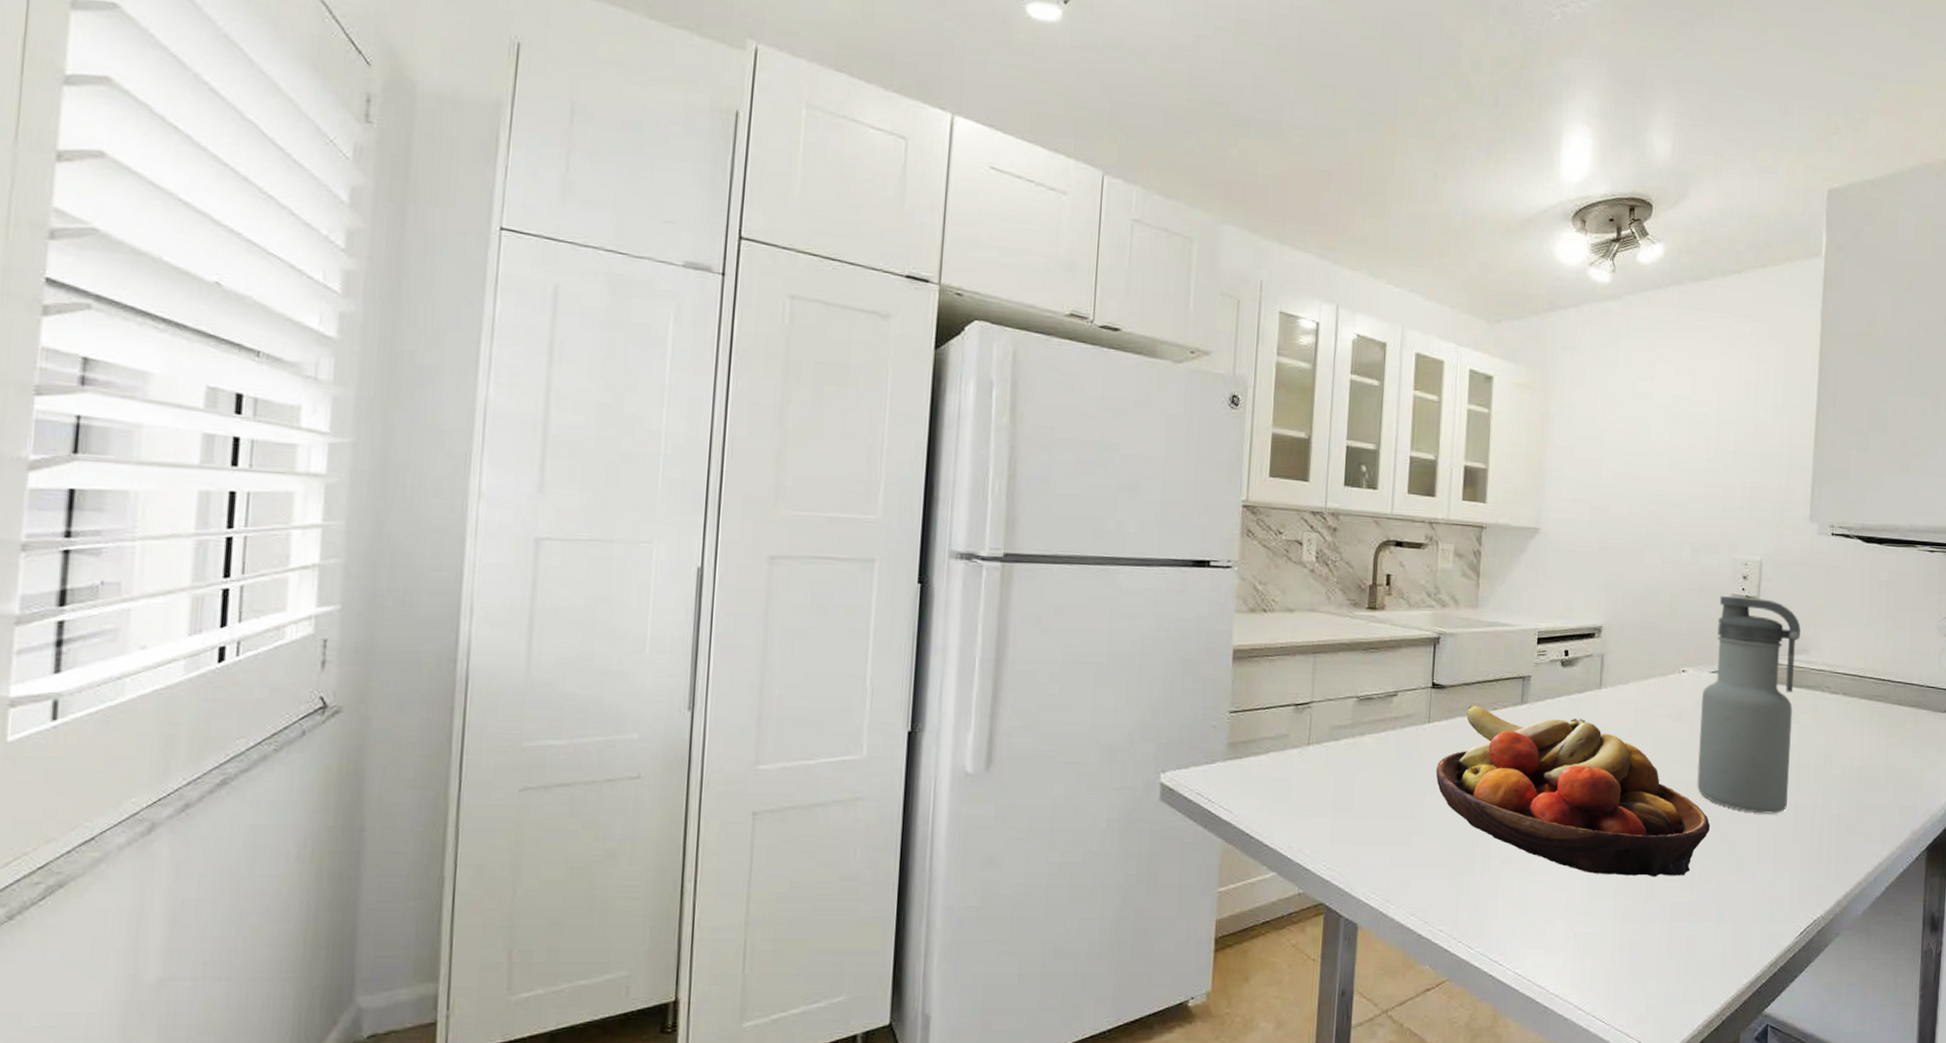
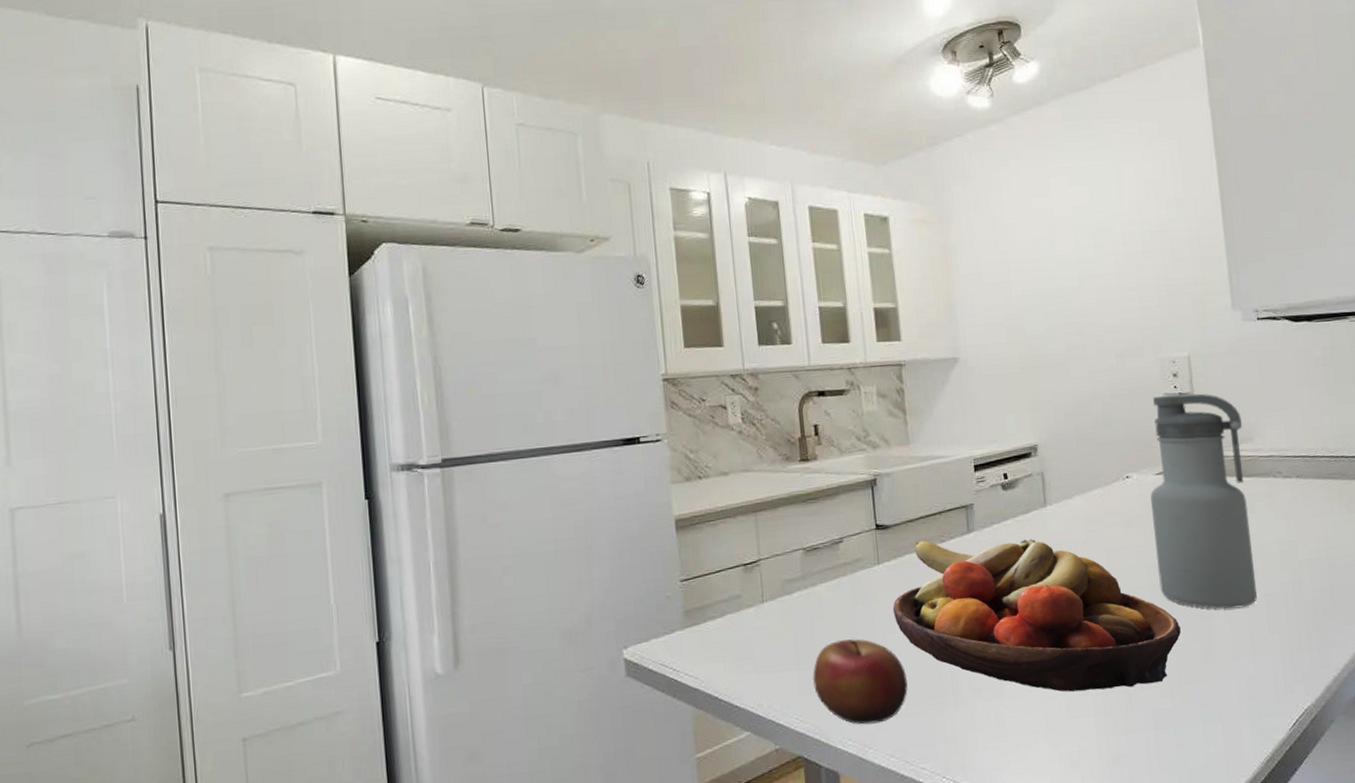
apple: none [1345,793,1439,880] -> present [812,639,908,725]

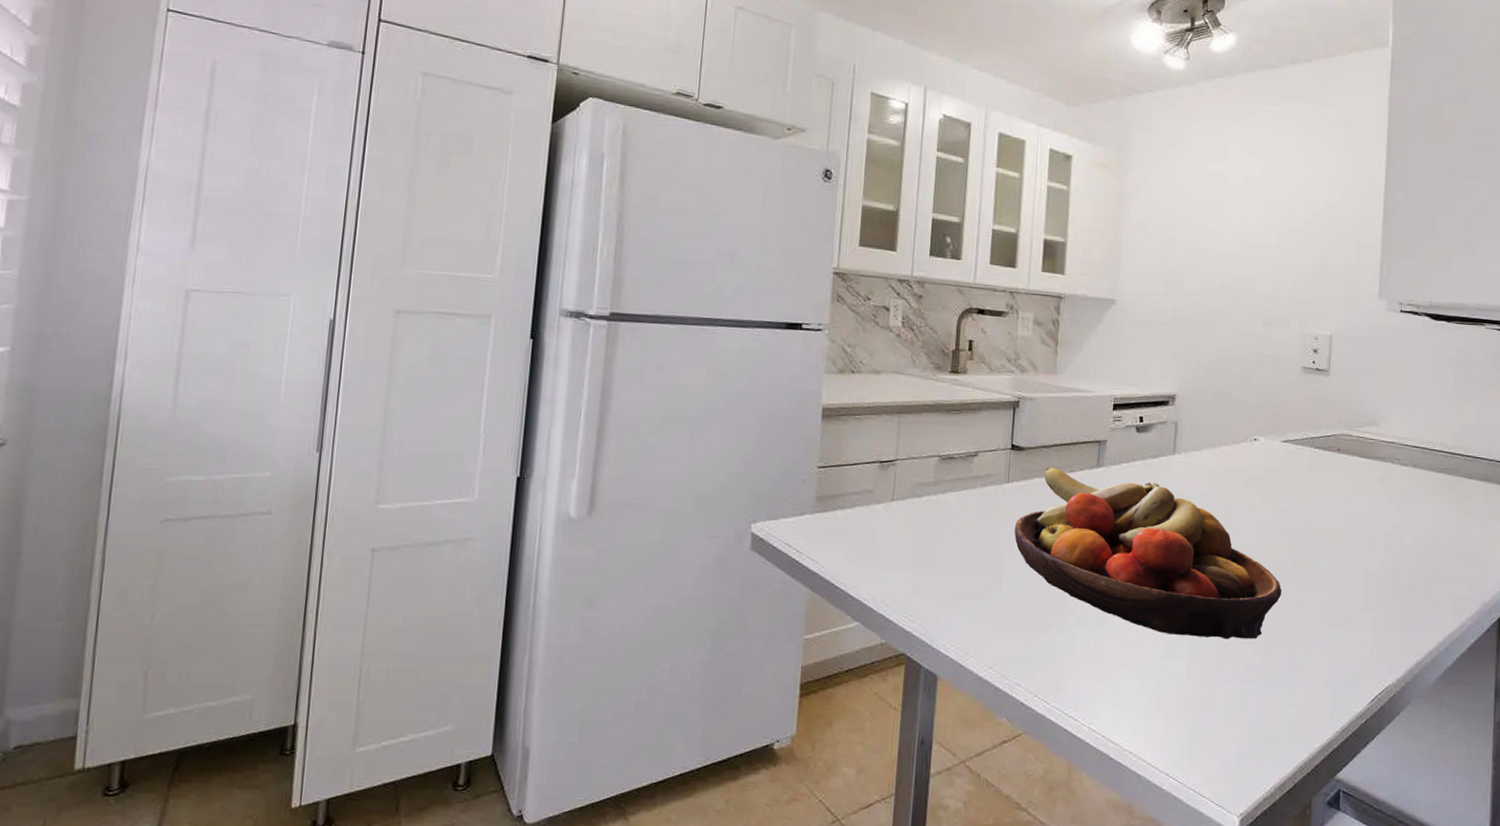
apple: present [812,639,908,725] -> none [927,549,1017,634]
water bottle: present [1150,393,1257,609] -> none [1269,368,1370,581]

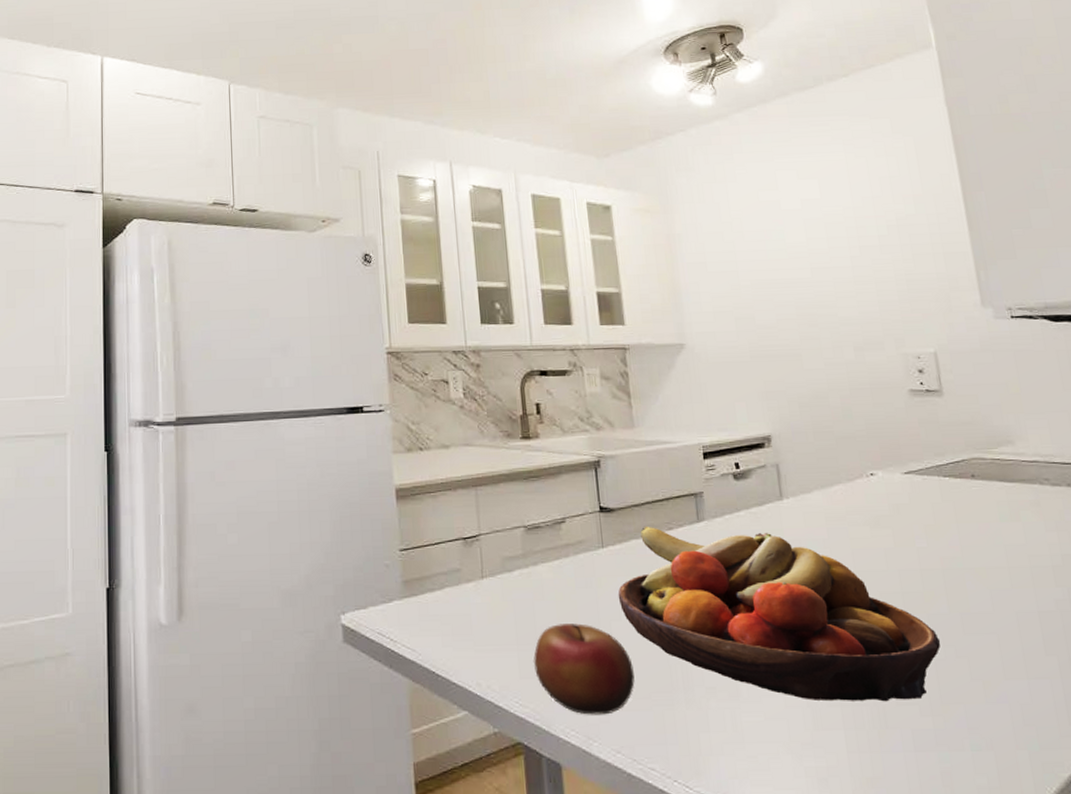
apple: none [927,549,1017,634] -> present [533,623,635,715]

